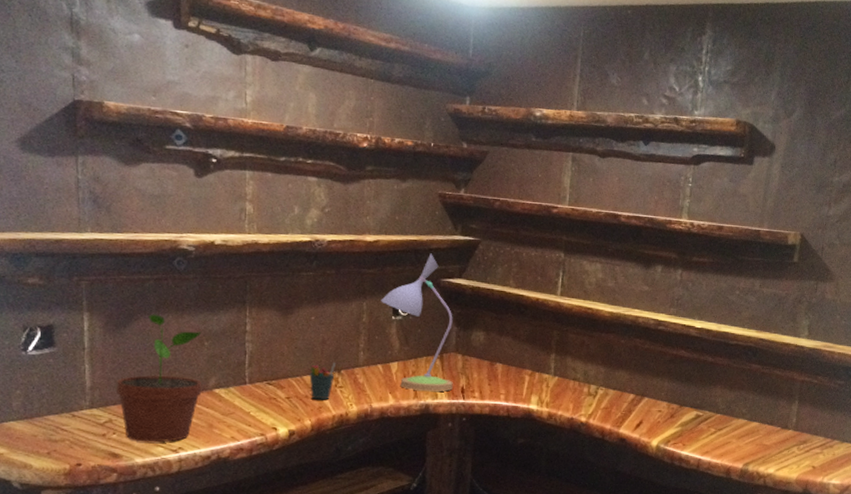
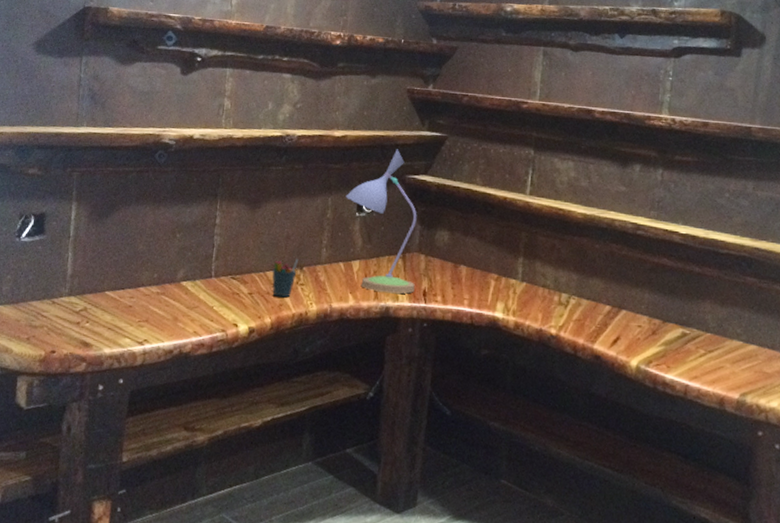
potted plant: present [116,314,202,443] -> none [93,205,175,334]

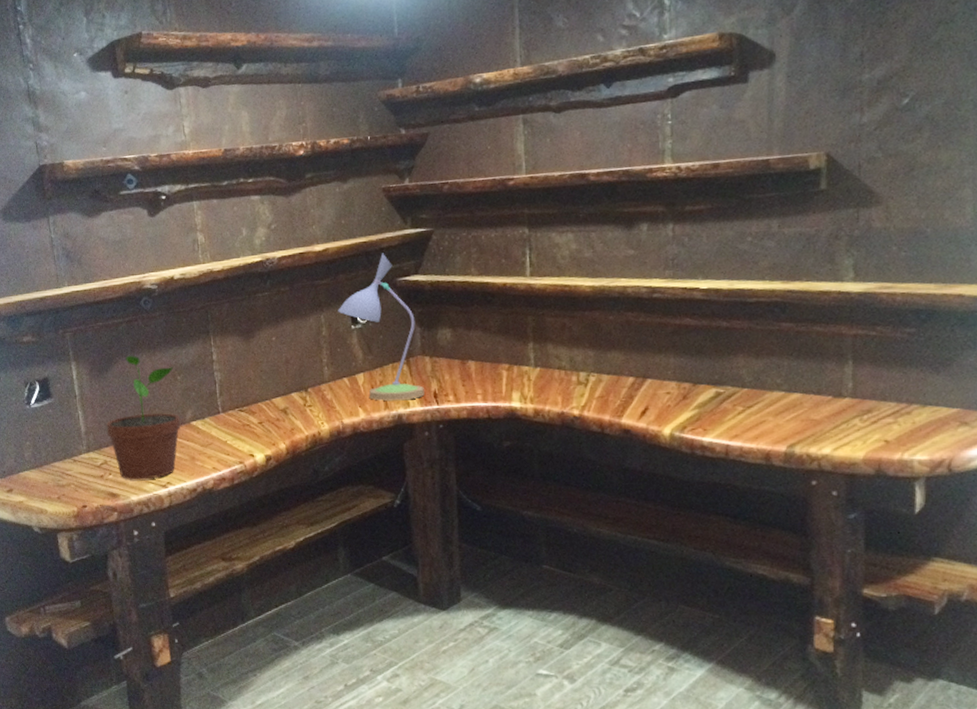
potted plant: none [93,205,175,334] -> present [106,355,181,480]
pen holder: present [272,259,298,298] -> none [277,382,303,422]

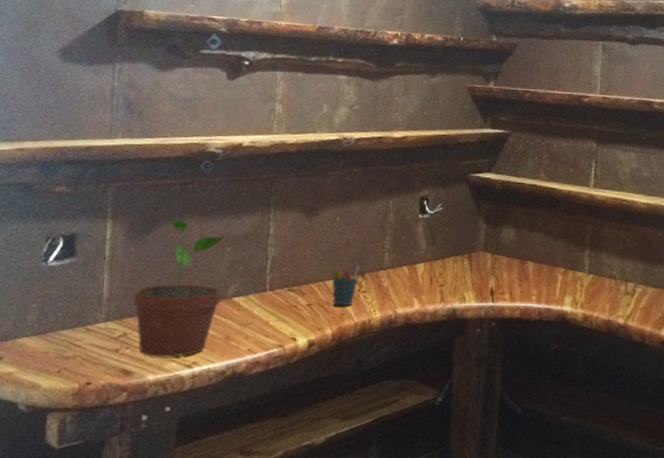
pen holder: none [277,382,303,422] -> present [331,266,359,307]
desk lamp: present [338,253,425,401] -> none [407,148,482,295]

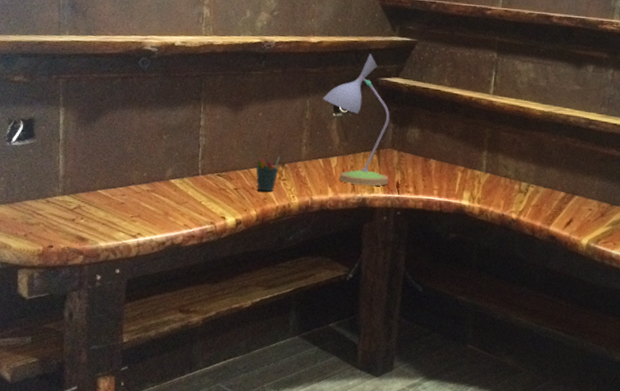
potted plant: present [133,219,225,357] -> none [85,109,161,228]
desk lamp: none [407,148,482,295] -> present [323,53,390,186]

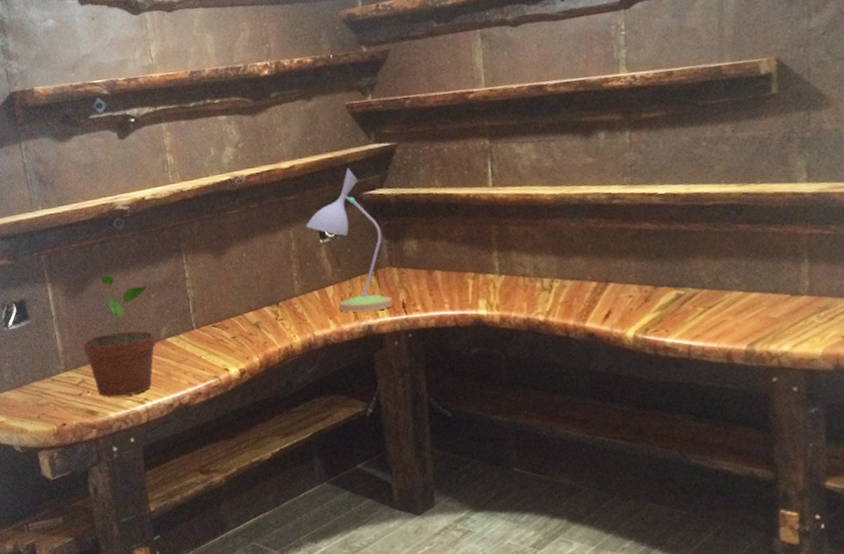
potted plant: none [85,109,161,228] -> present [83,275,157,397]
pen holder: present [255,157,280,192] -> none [249,296,274,336]

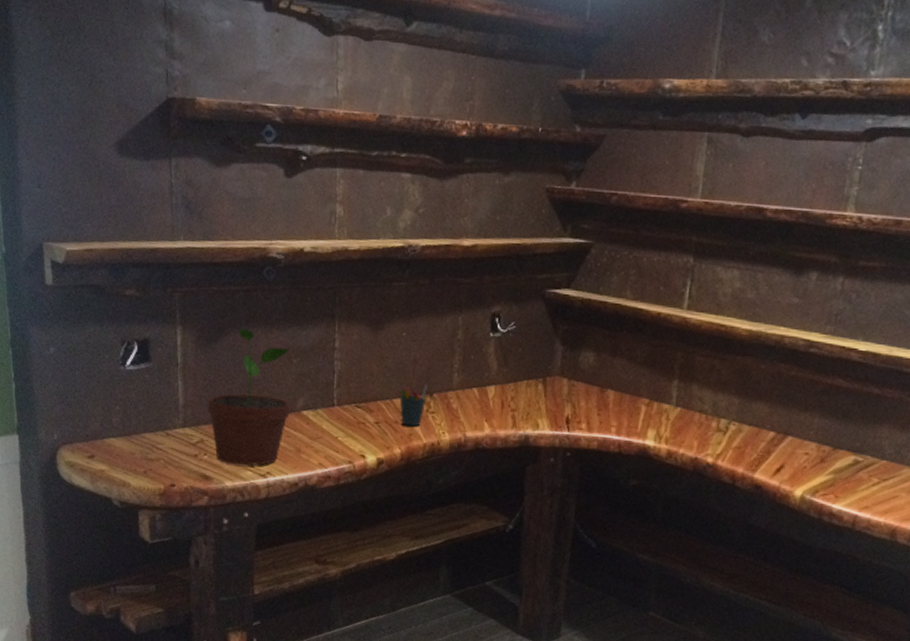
pen holder: none [249,296,274,336] -> present [399,385,428,427]
desk lamp: present [306,168,393,313] -> none [478,259,559,422]

